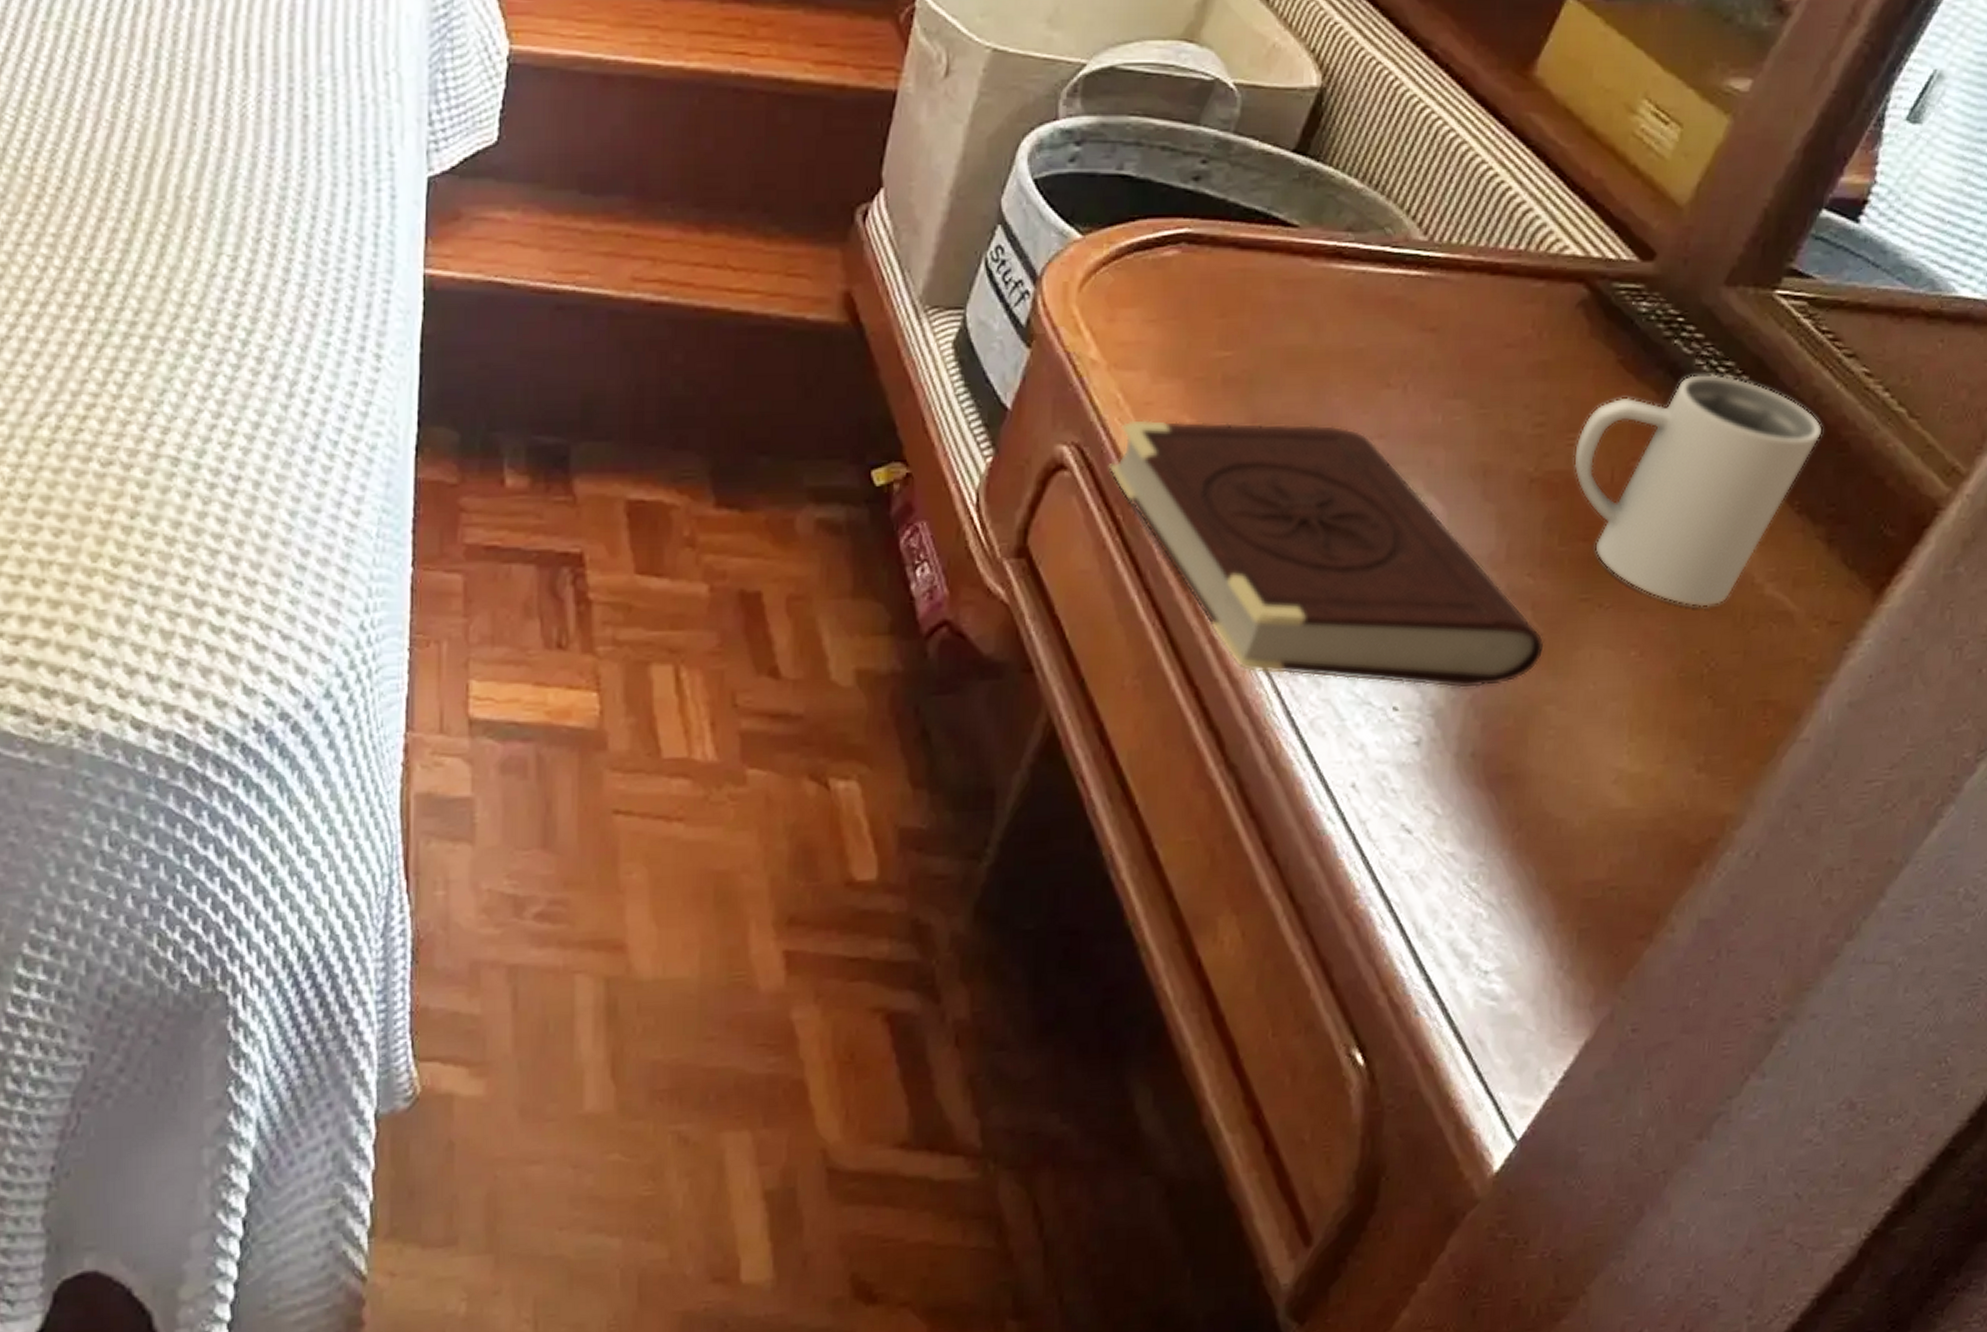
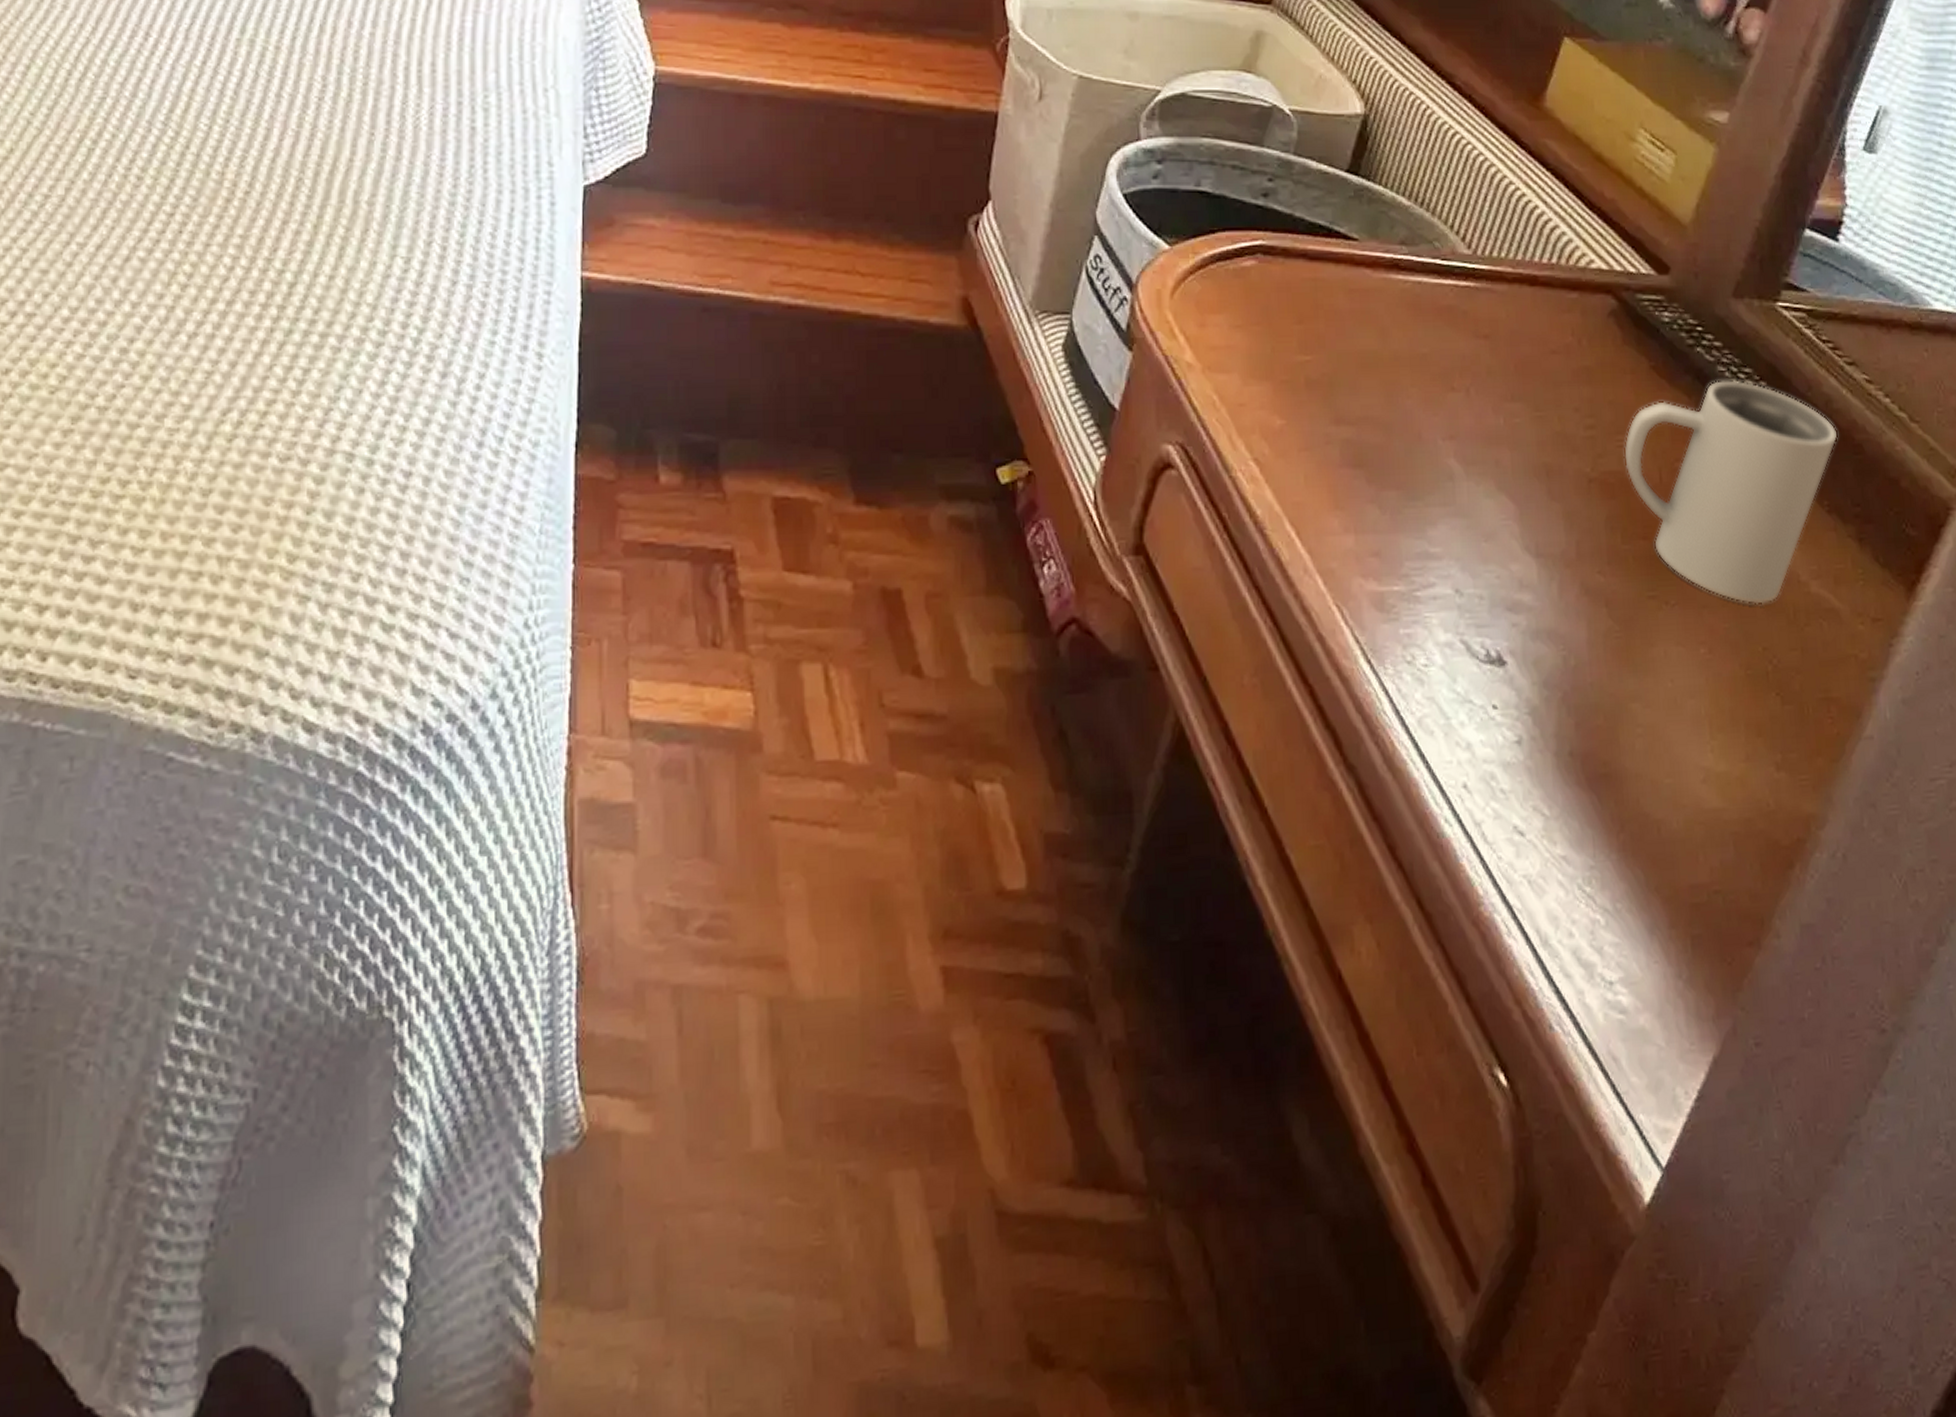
book: present [1108,419,1544,688] -> none [1211,420,1622,686]

